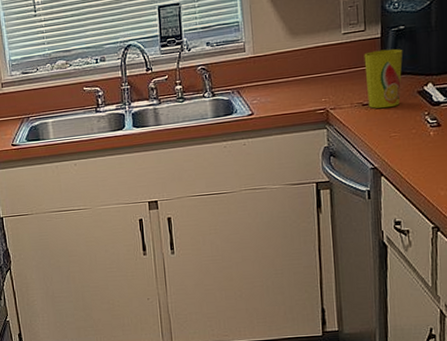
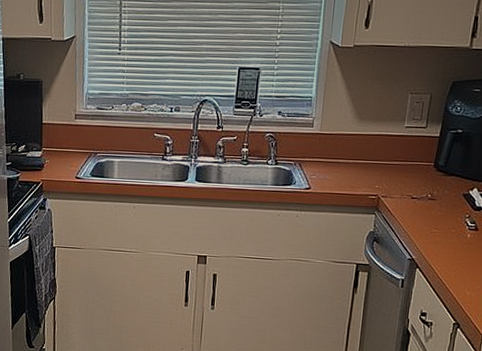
cup: present [364,48,403,109] -> none [417,148,457,205]

